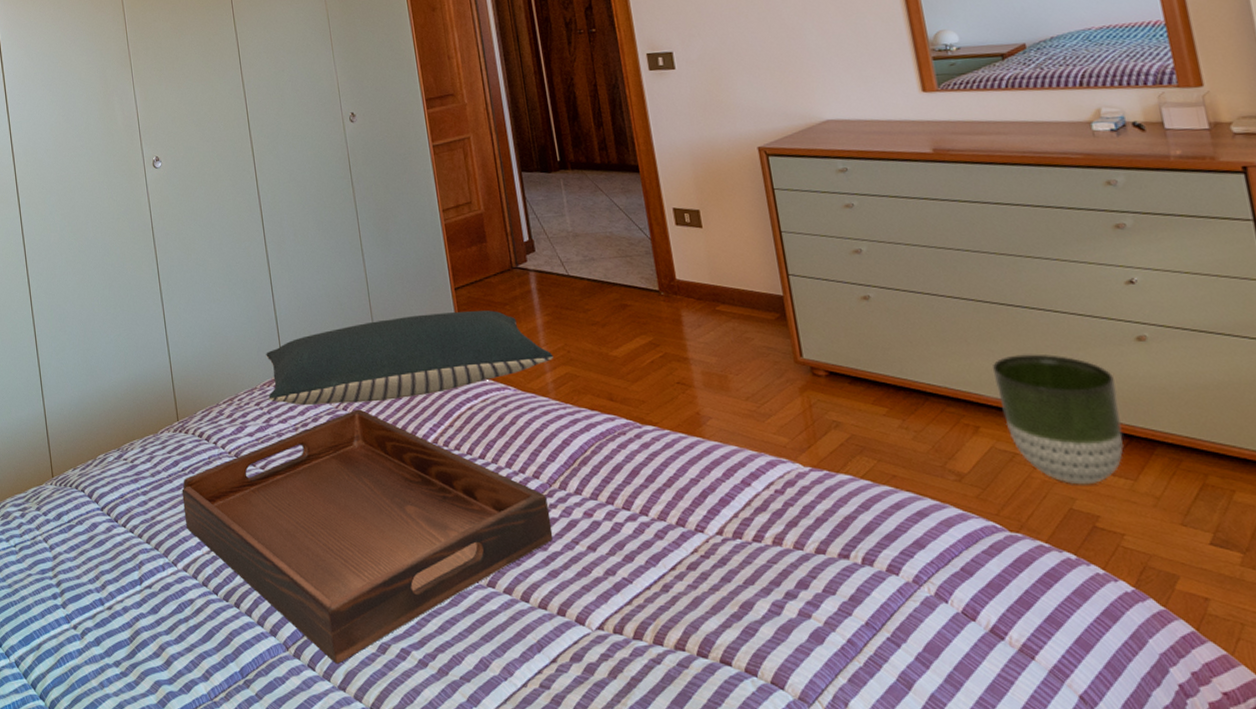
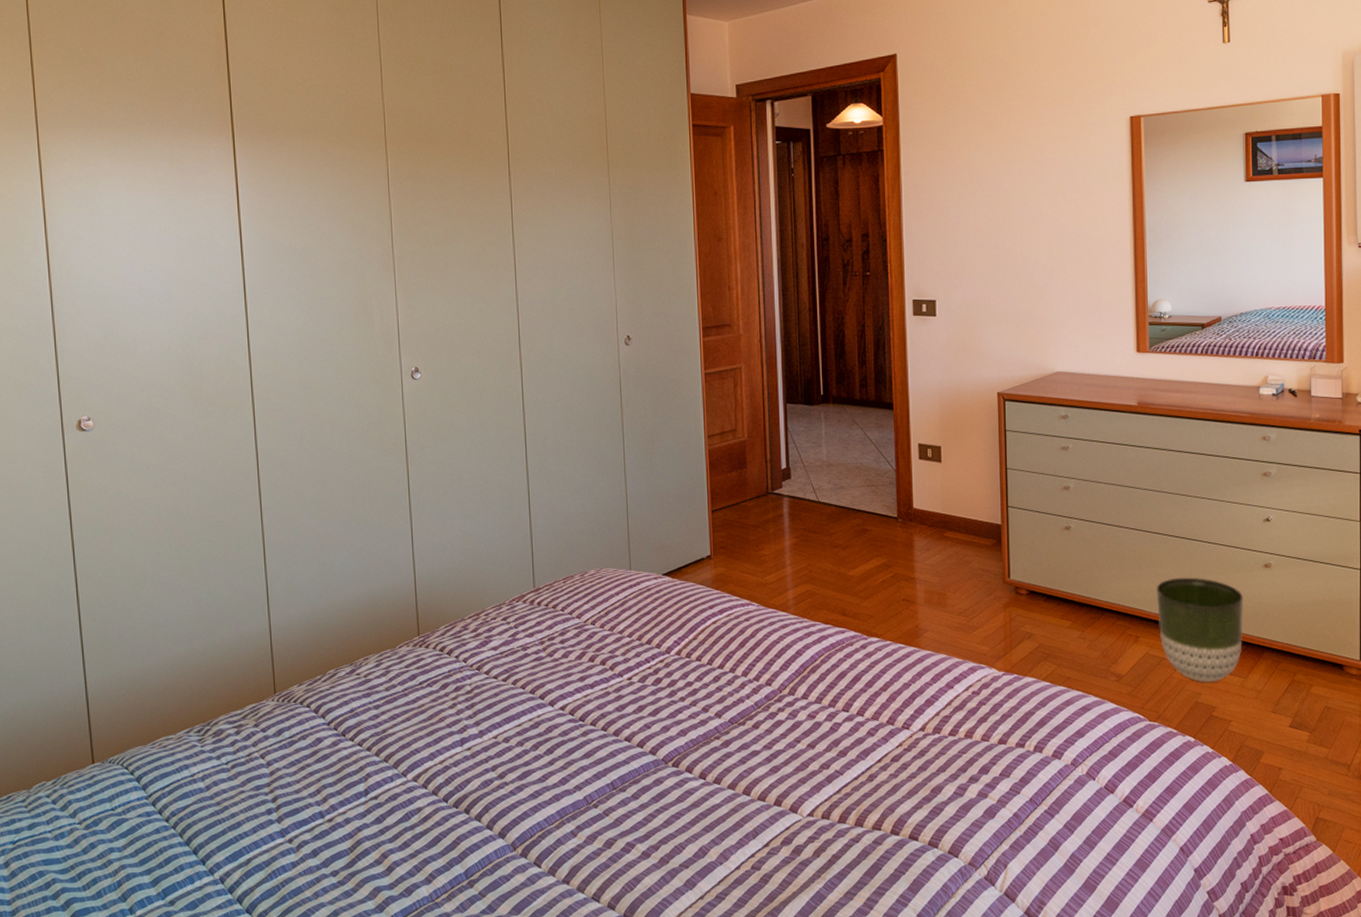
serving tray: present [181,409,554,664] -> none [417,623,778,860]
pillow: present [266,310,554,405] -> none [516,532,797,620]

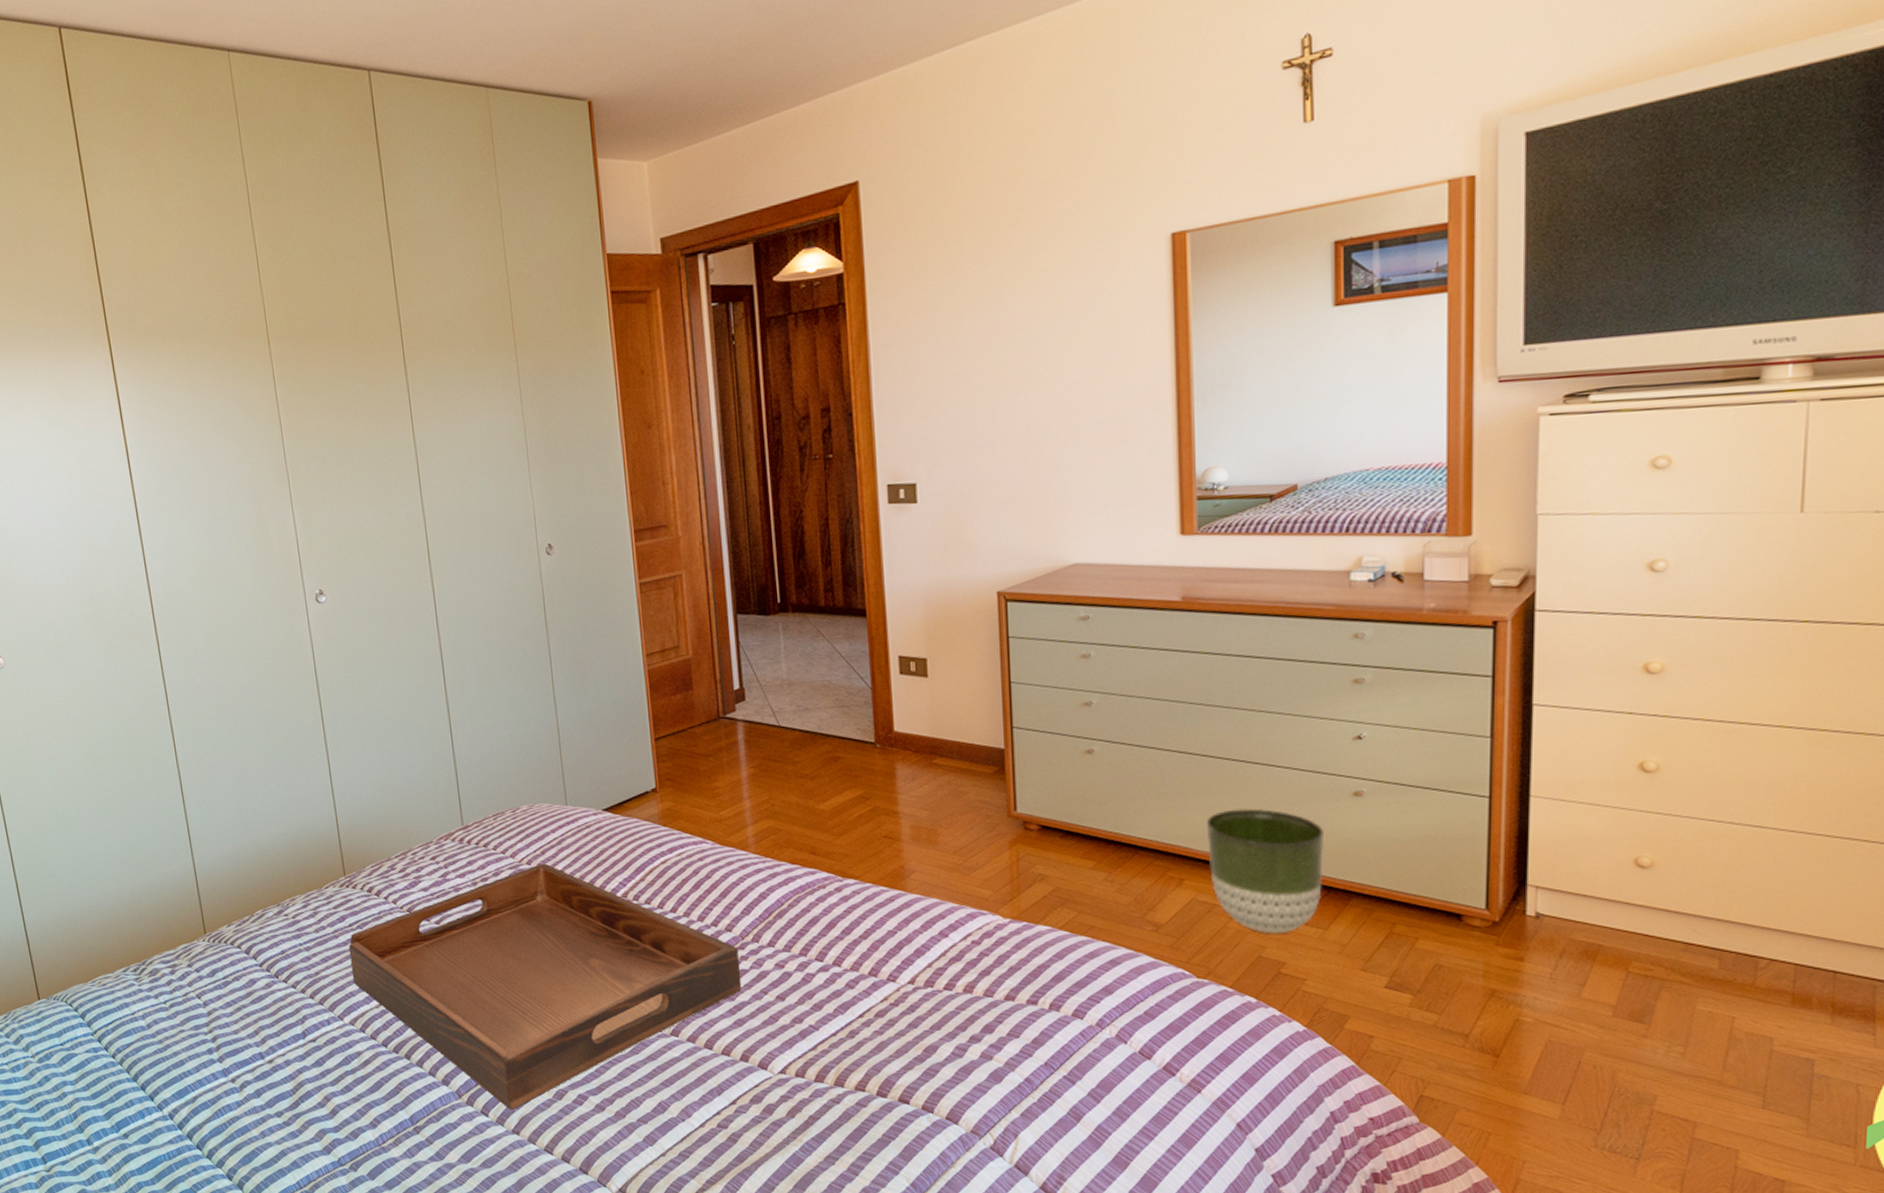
serving tray: none [417,623,778,860] -> present [348,863,742,1110]

